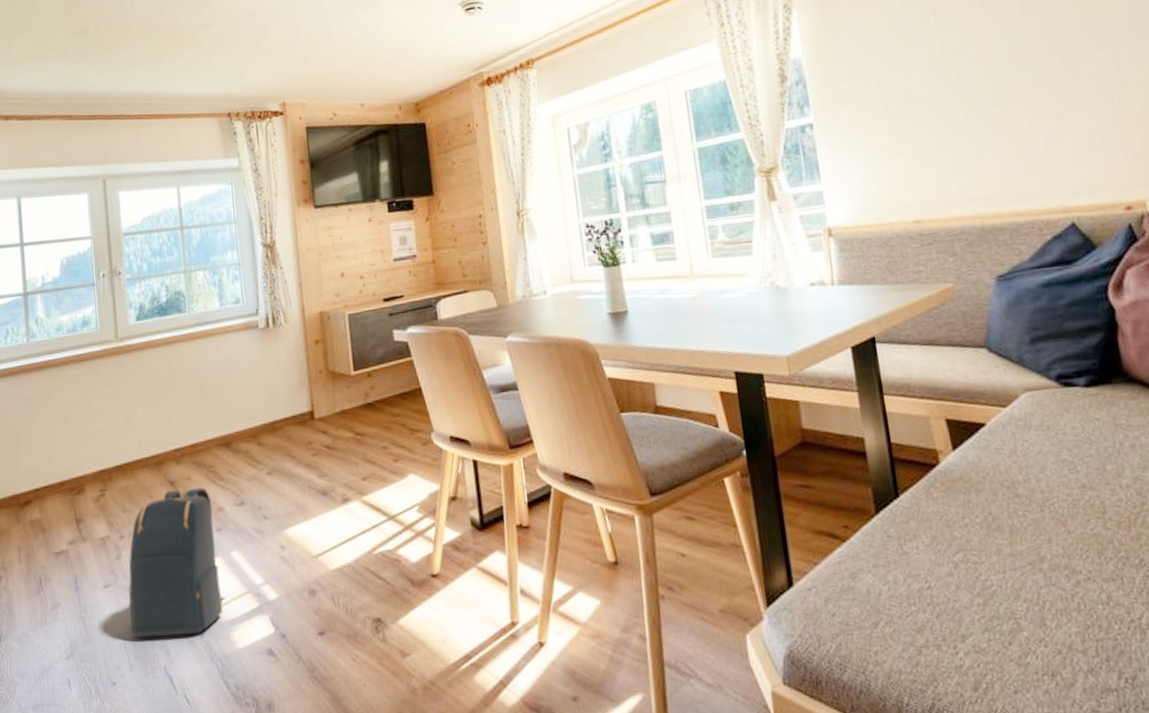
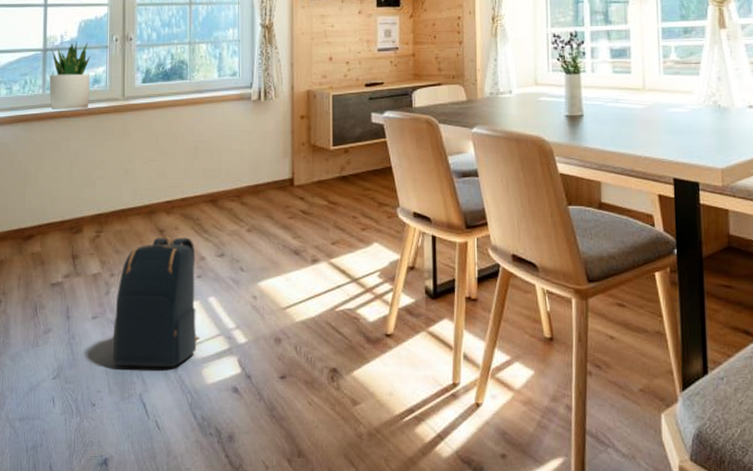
planter: none [32,281,80,360] -> present [49,42,91,110]

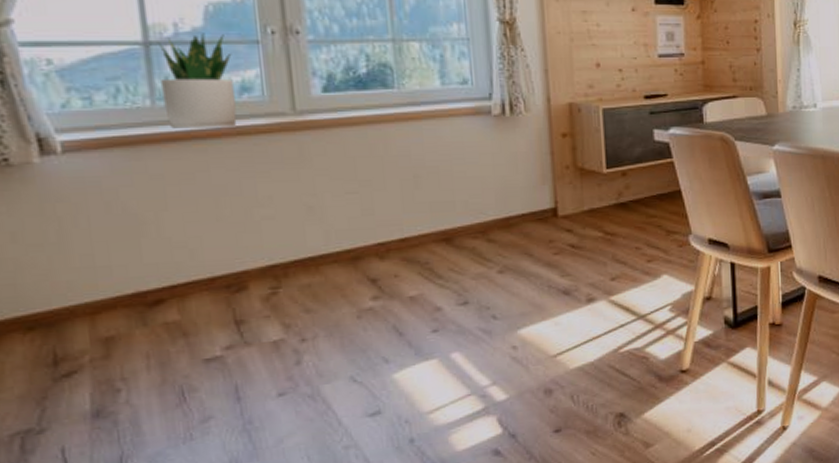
backpack: present [112,236,199,367] -> none [313,286,442,447]

